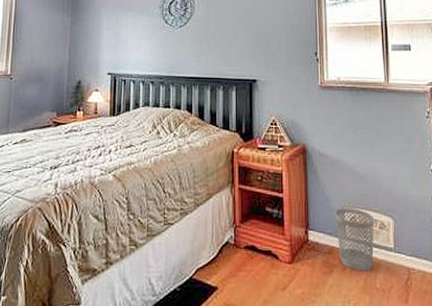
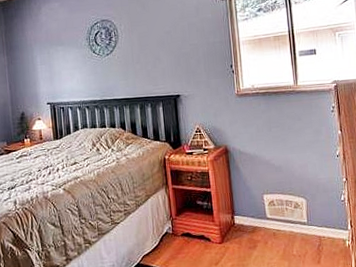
wastebasket: present [334,207,375,271] -> none [255,194,290,243]

